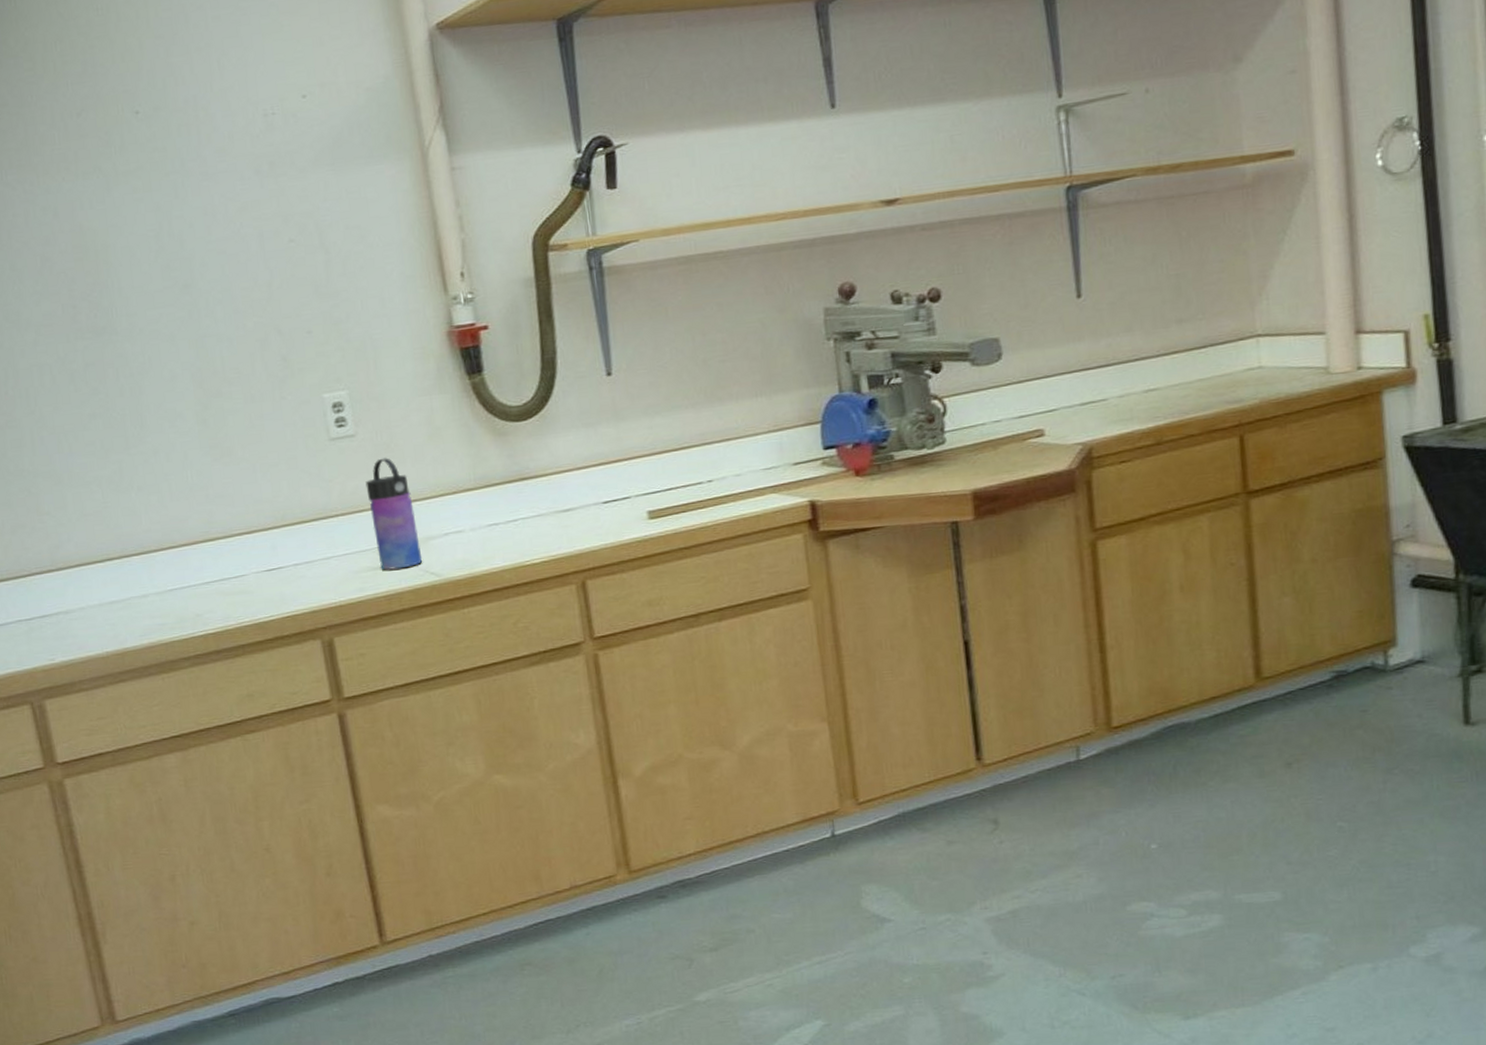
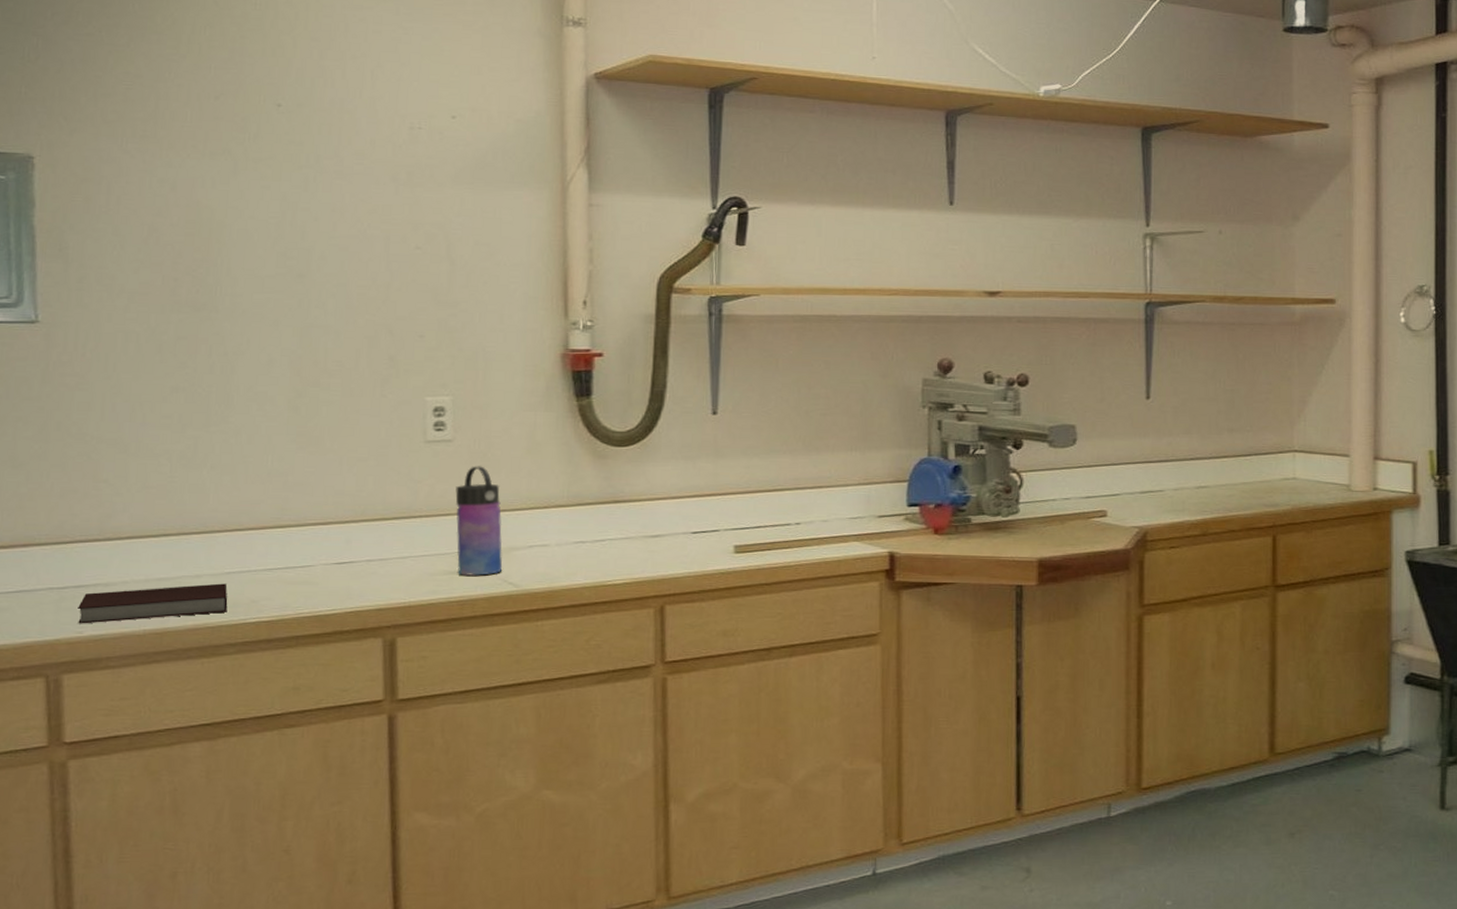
notebook: none [46,600,176,652] -> present [78,583,228,624]

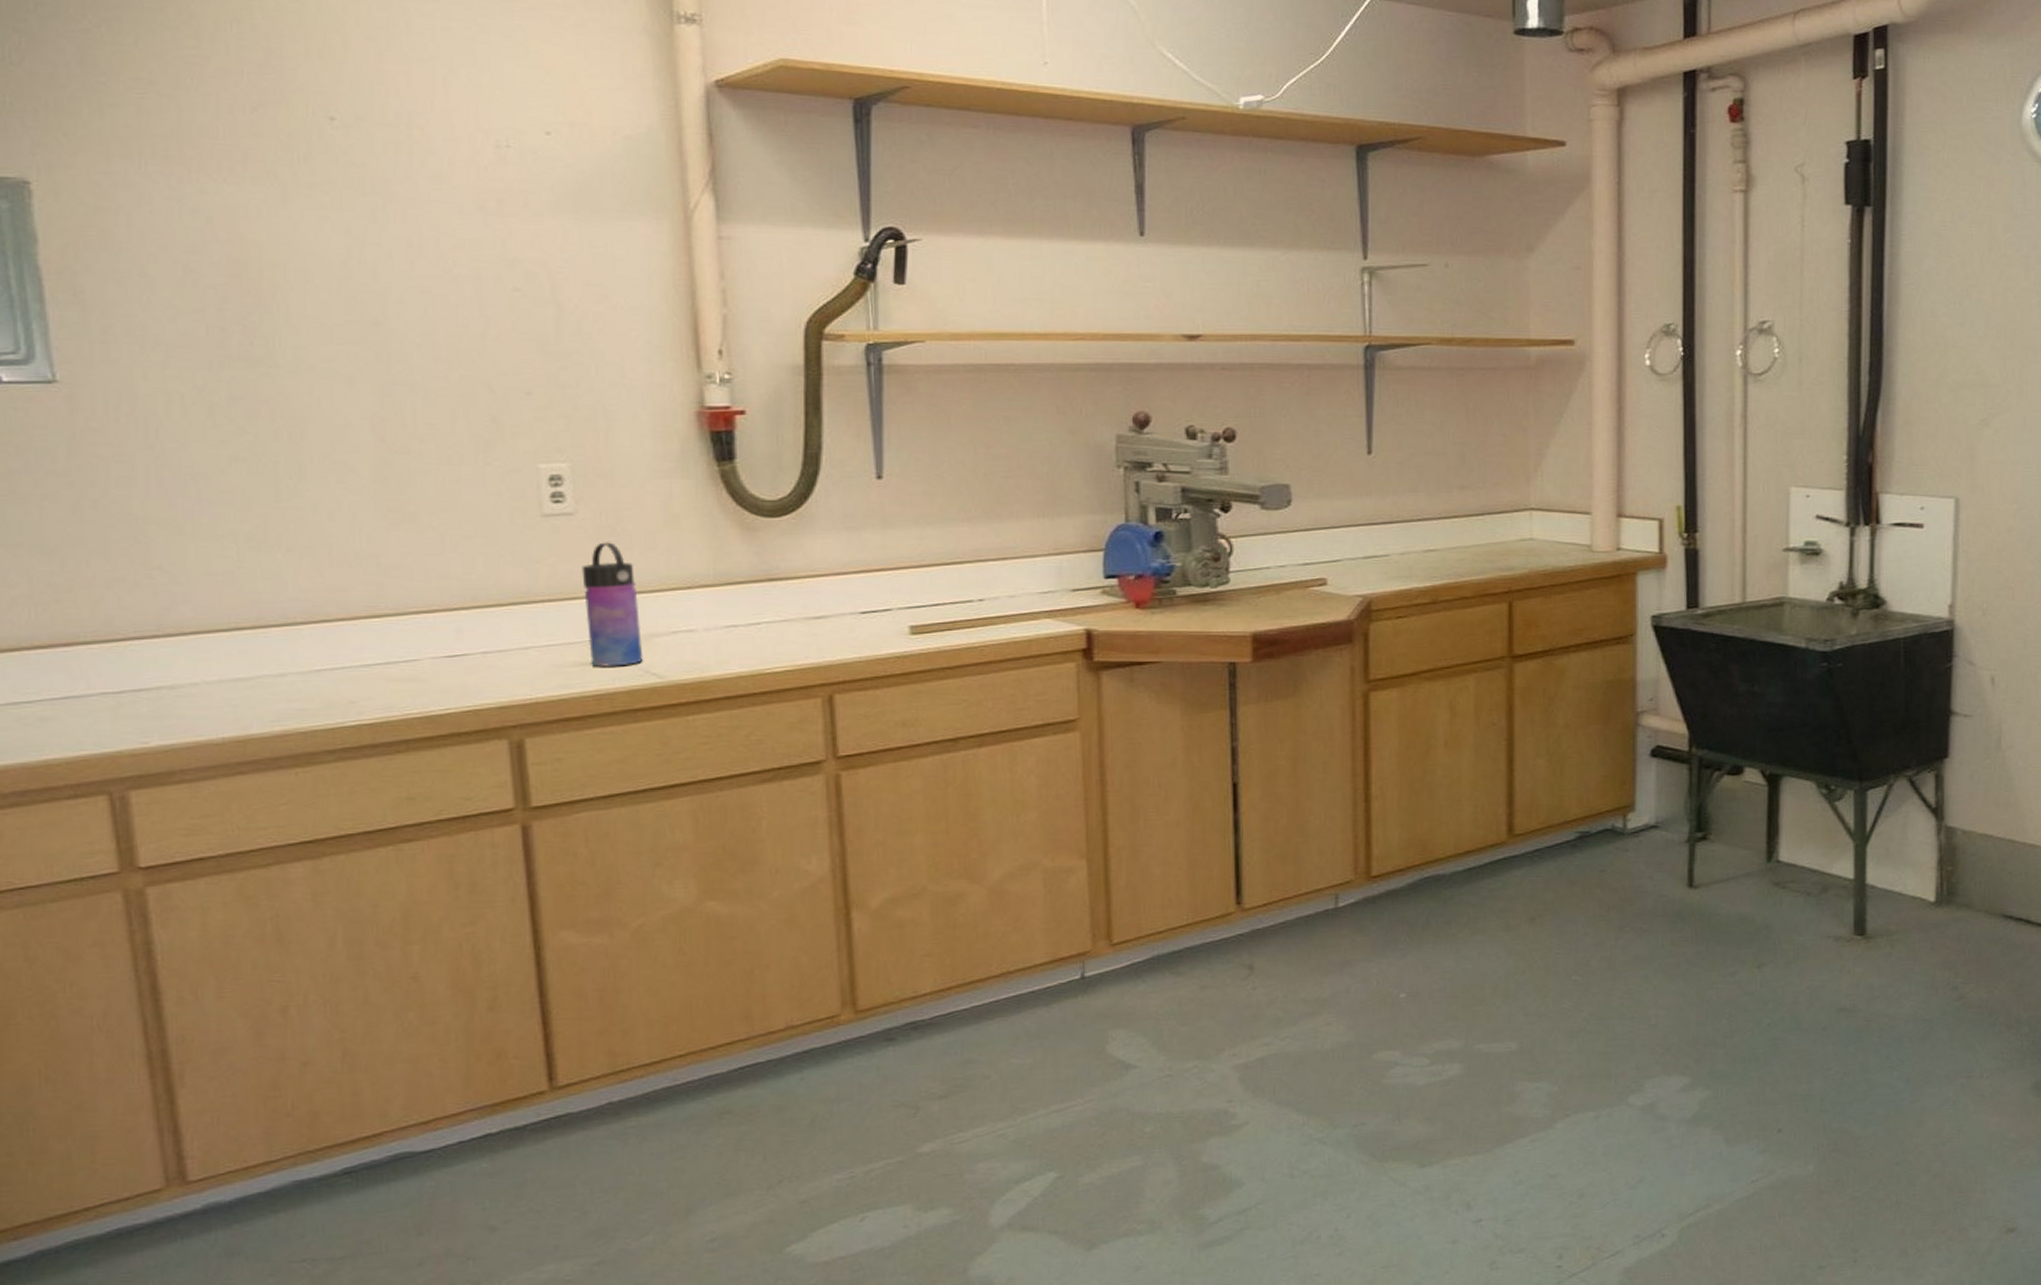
notebook: present [78,583,228,624] -> none [140,682,321,733]

